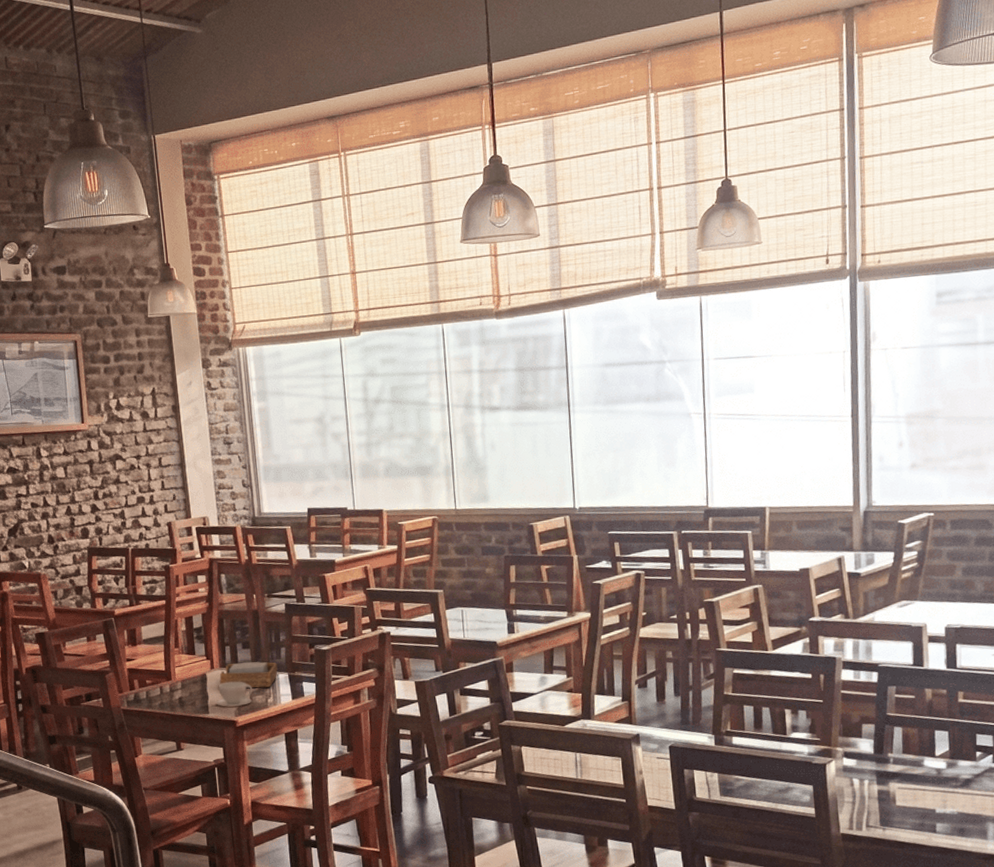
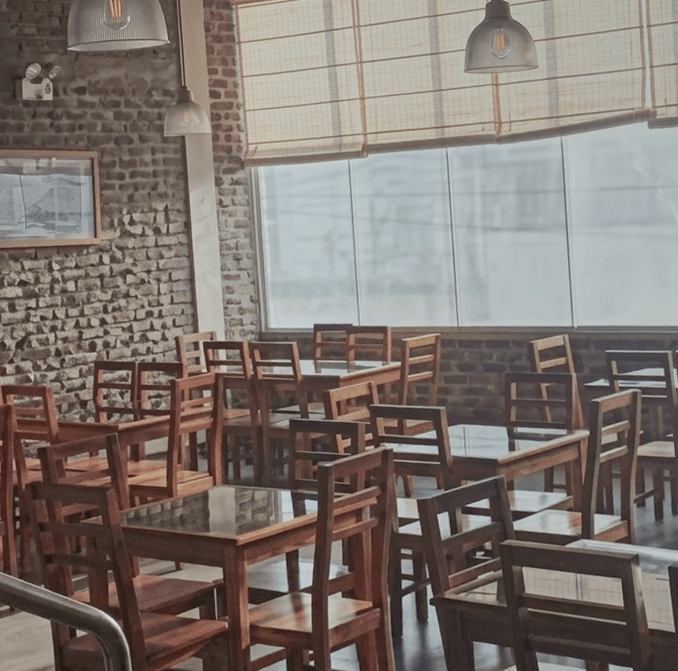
teacup: present [215,681,253,707] -> none [216,498,254,525]
napkin holder: present [219,661,278,689] -> none [221,478,280,506]

